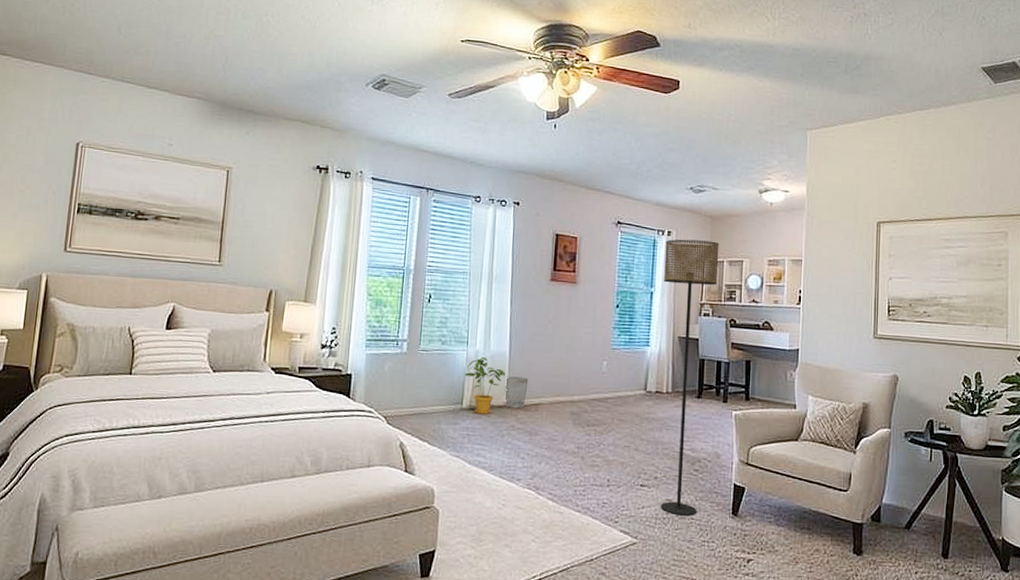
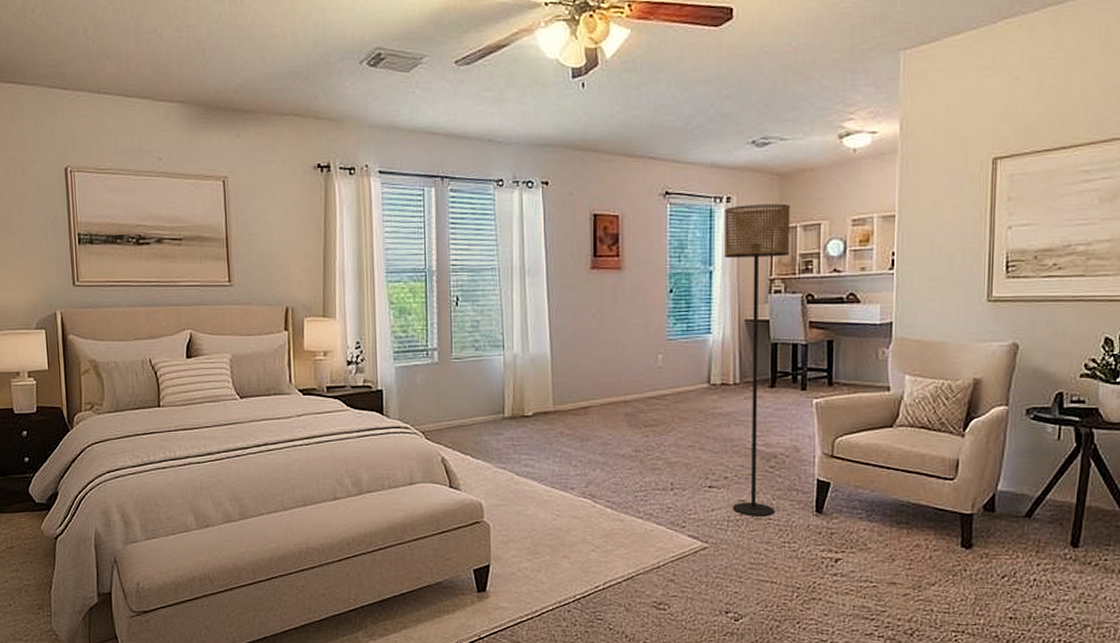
house plant: present [465,357,506,414] -> none [504,361,549,422]
wastebasket: present [505,376,529,409] -> none [549,379,575,414]

